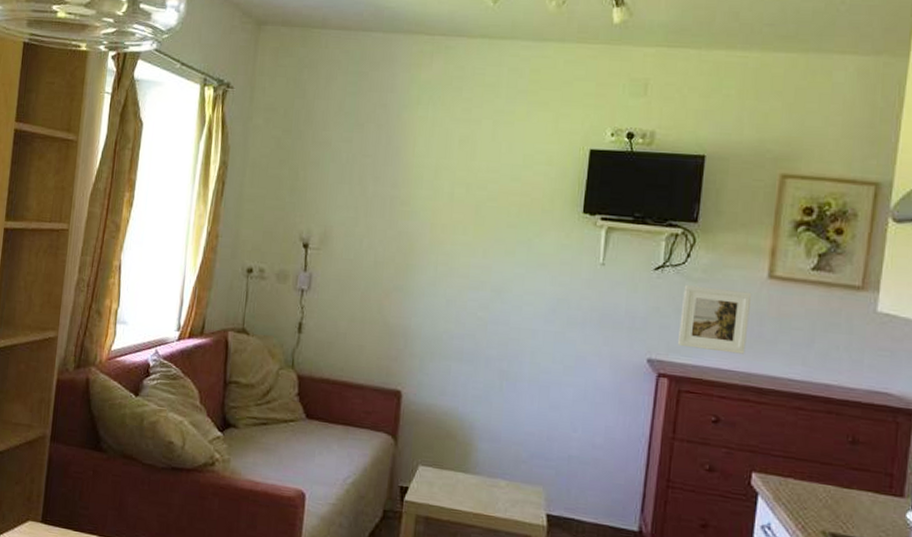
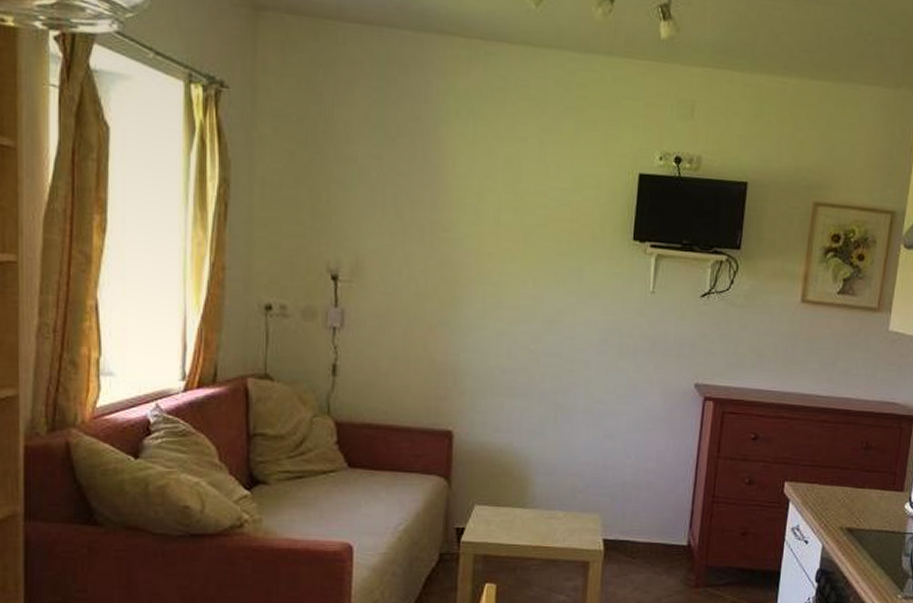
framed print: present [677,285,752,354] -> none [721,311,787,375]

